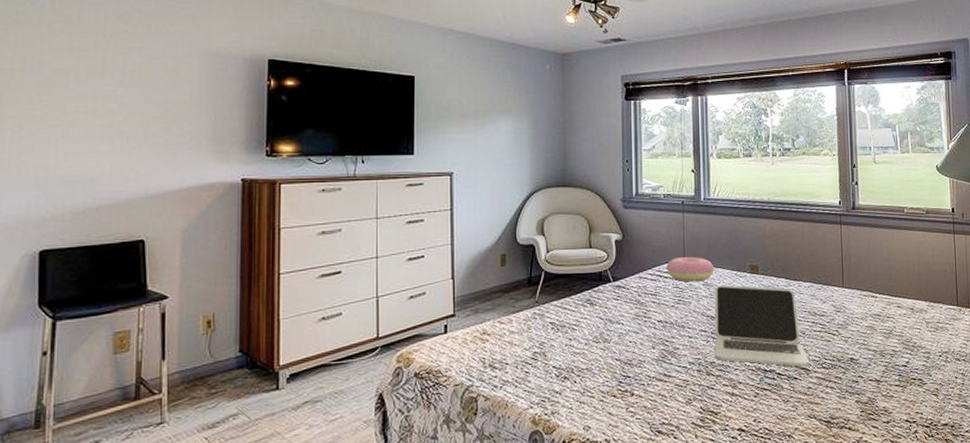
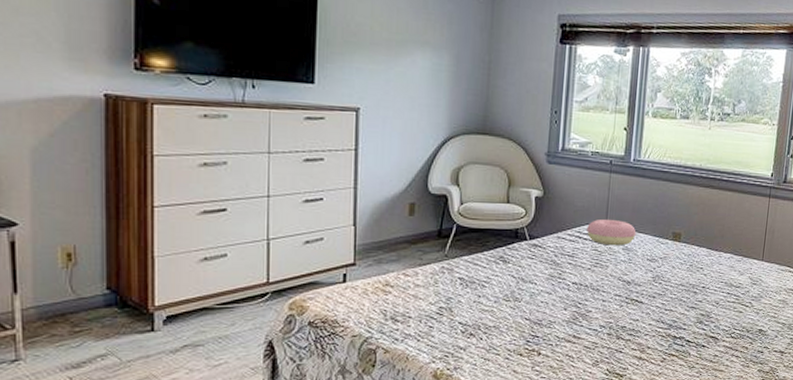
laptop: present [714,285,810,367] -> none [626,250,720,336]

